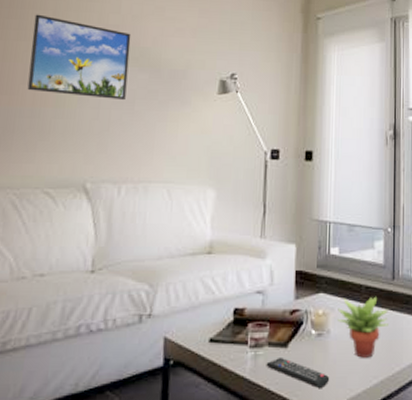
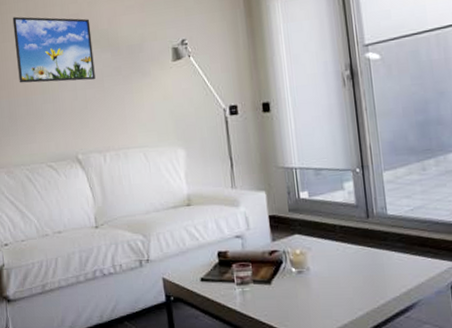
remote control: present [266,356,330,389] -> none [253,292,316,320]
succulent plant: present [337,296,389,358] -> none [314,235,368,292]

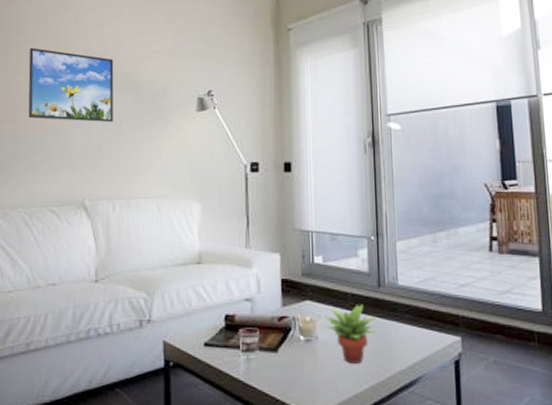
succulent plant: none [314,235,368,292] -> present [324,303,376,364]

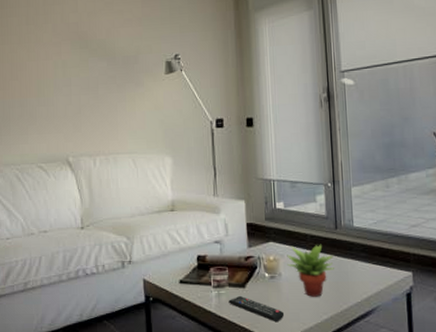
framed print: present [28,47,114,123] -> none [12,21,90,87]
remote control: none [258,361,321,392] -> present [228,295,285,323]

